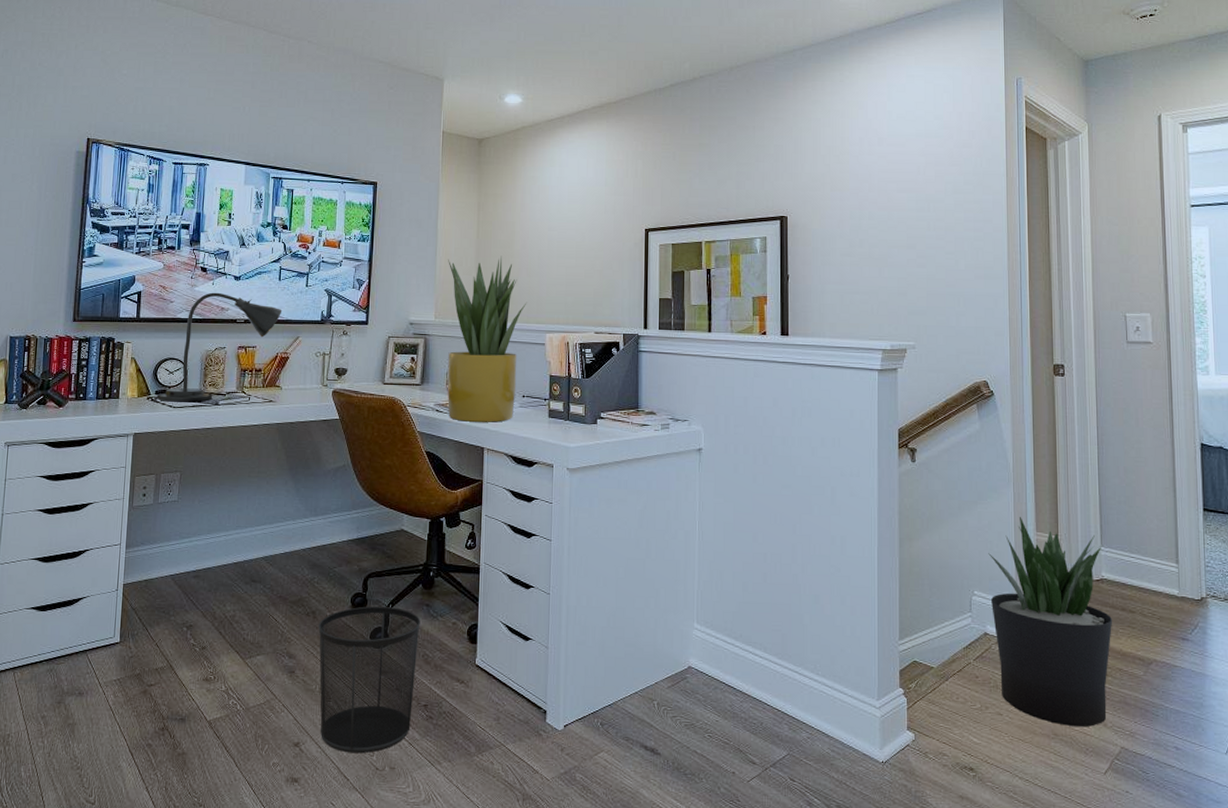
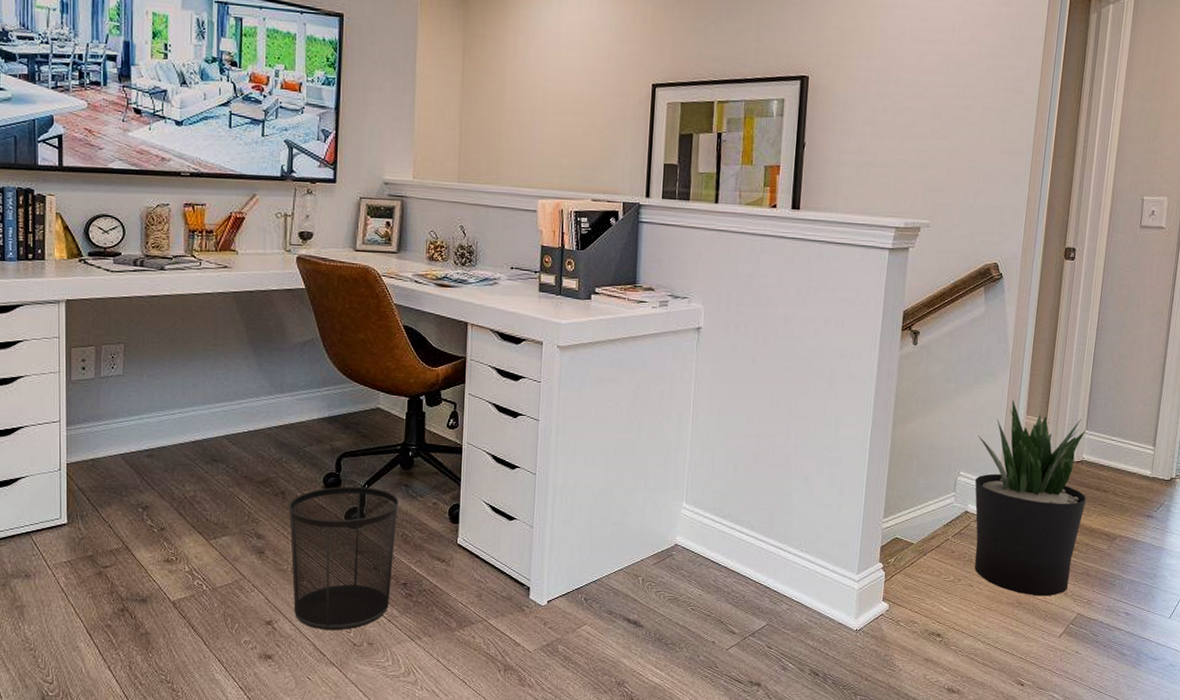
desk lamp: present [154,292,282,402] -> none [87,139,235,266]
planter: present [447,256,527,422] -> none [427,108,518,296]

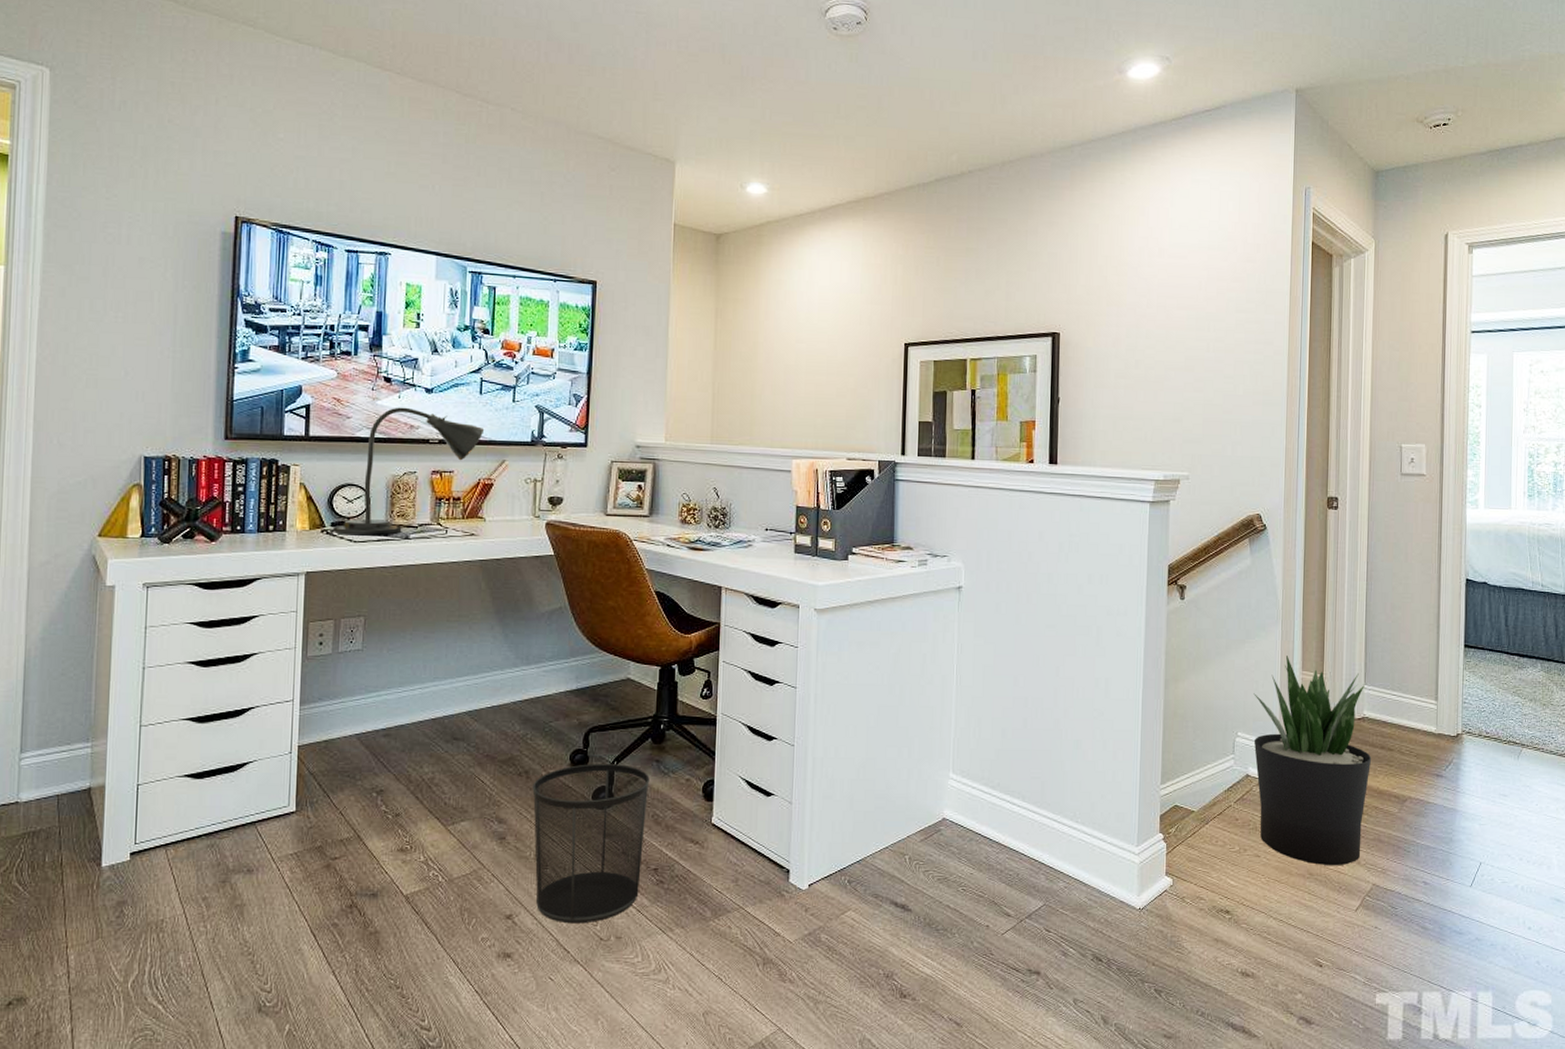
desk lamp: none [87,139,235,266] -> present [329,407,485,536]

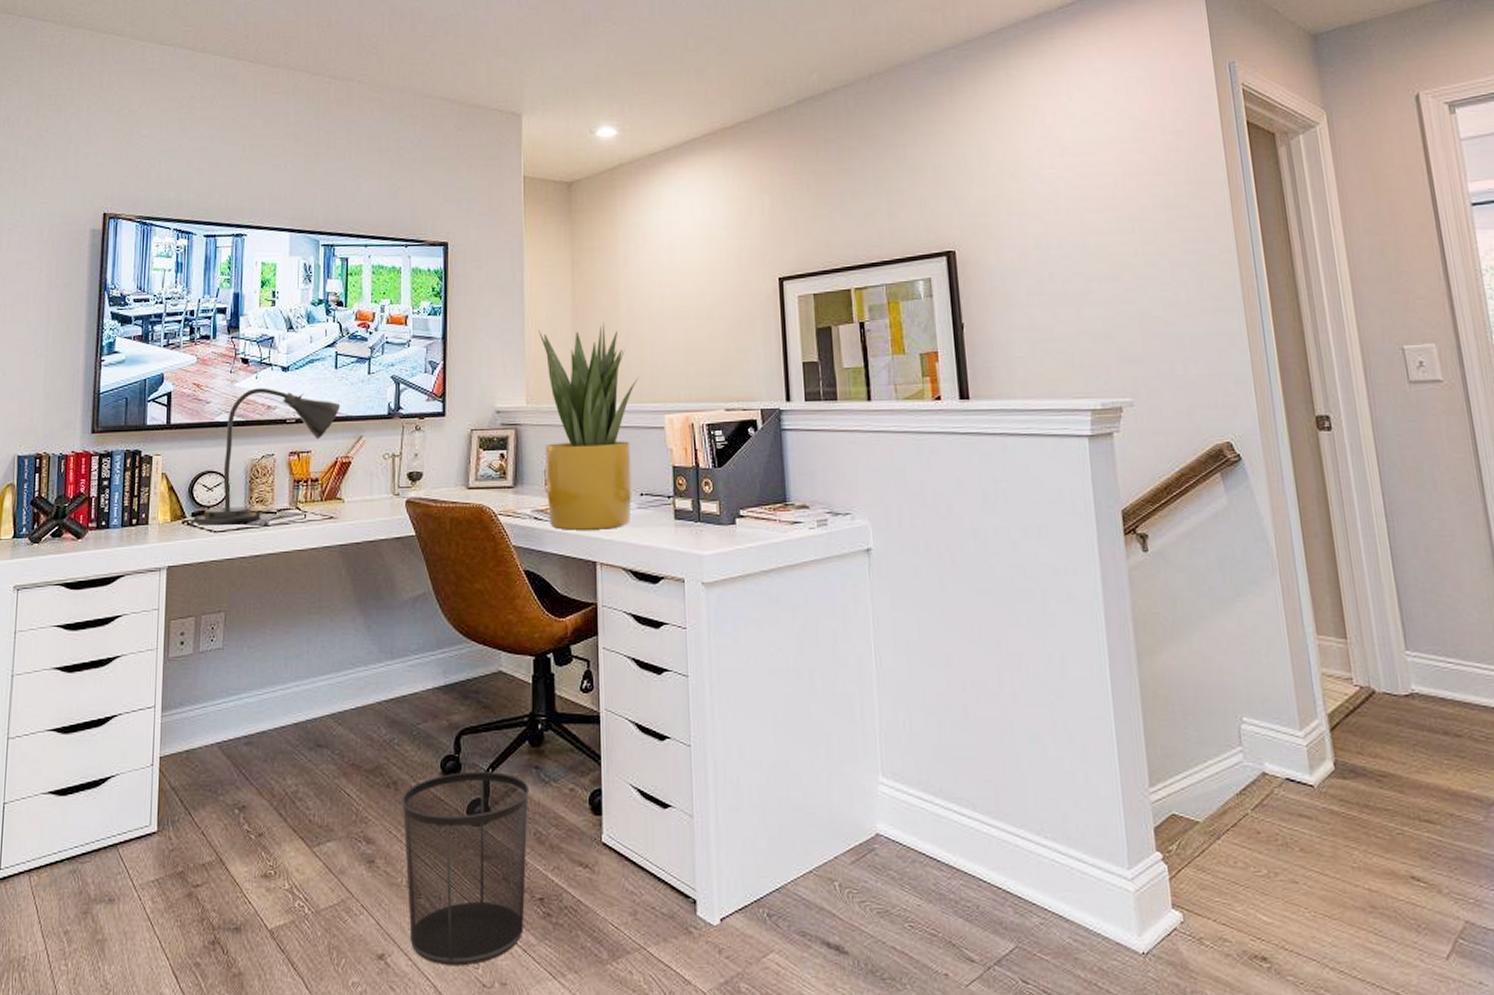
planter: none [679,370,771,559] -> present [539,322,639,530]
planter: present [1254,656,1372,865] -> none [1256,616,1441,894]

